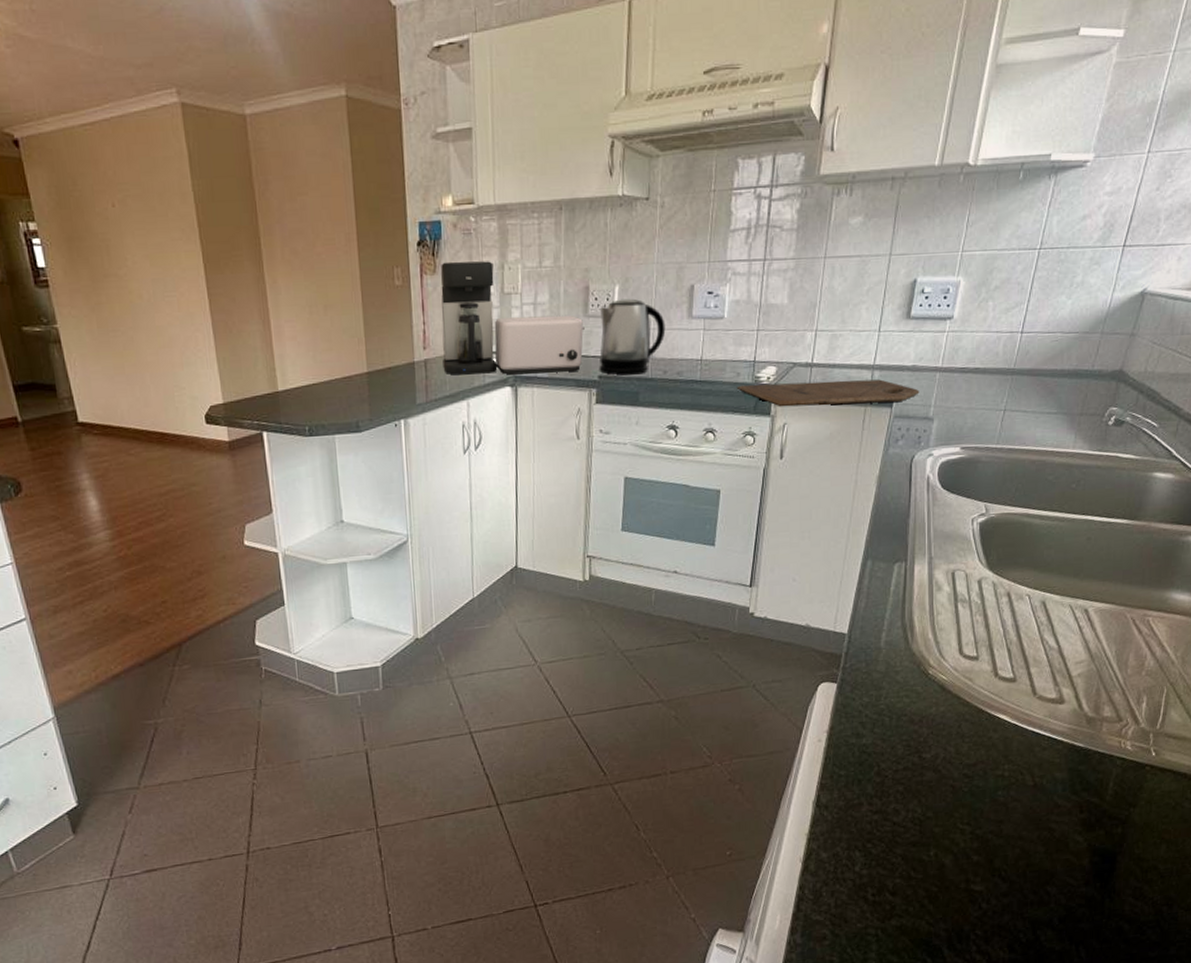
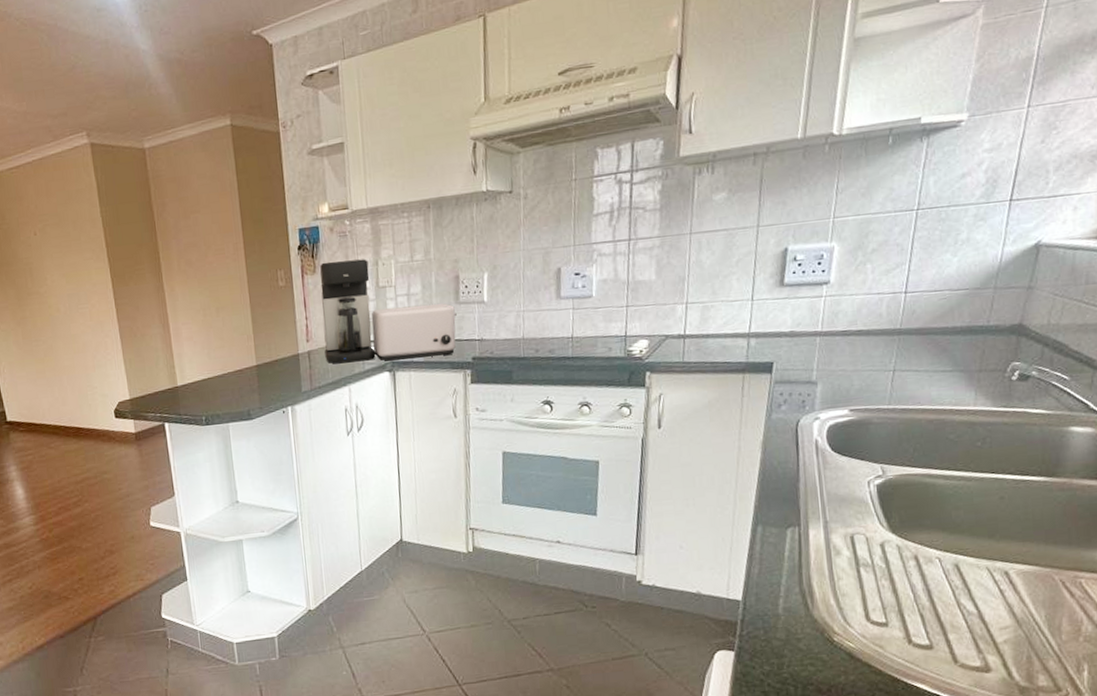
kettle: present [599,298,666,375] -> none [471,284,536,356]
cutting board: present [736,379,920,407] -> none [609,346,800,379]

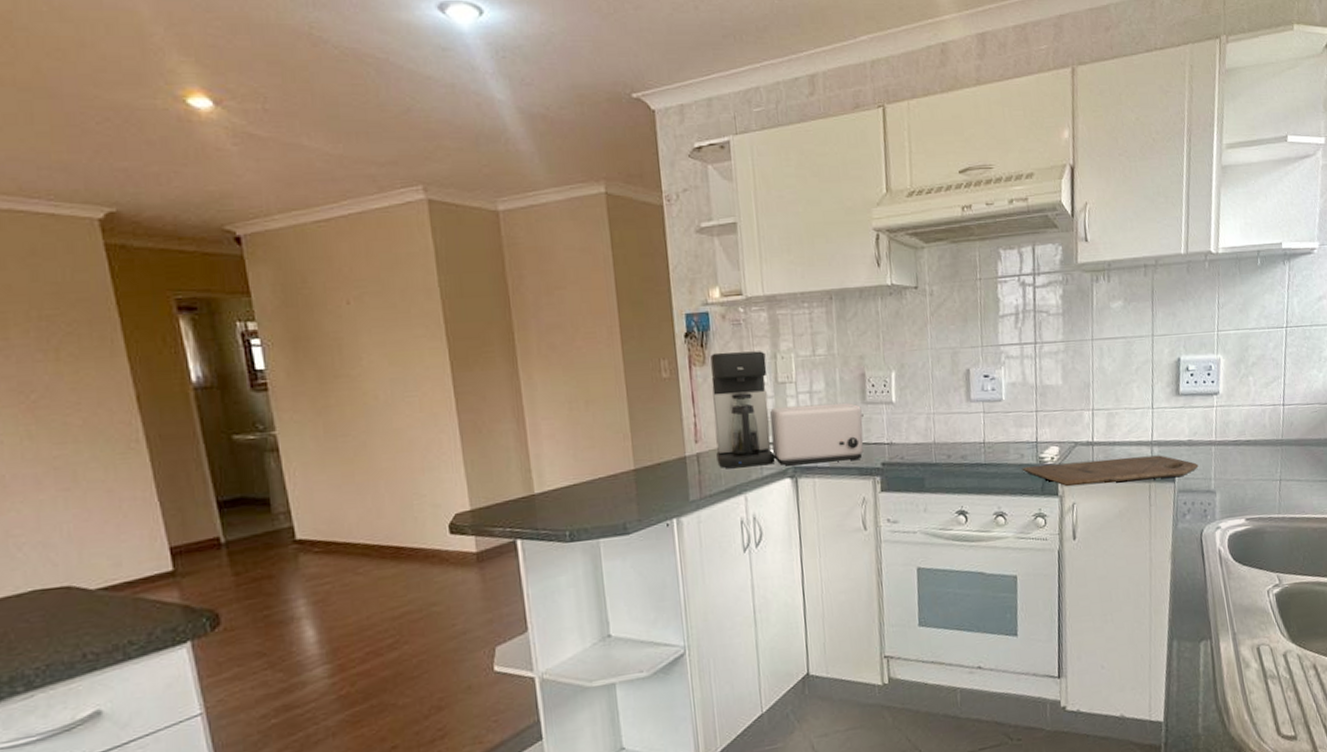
cutting board: none [609,346,800,379] -> present [1021,455,1199,487]

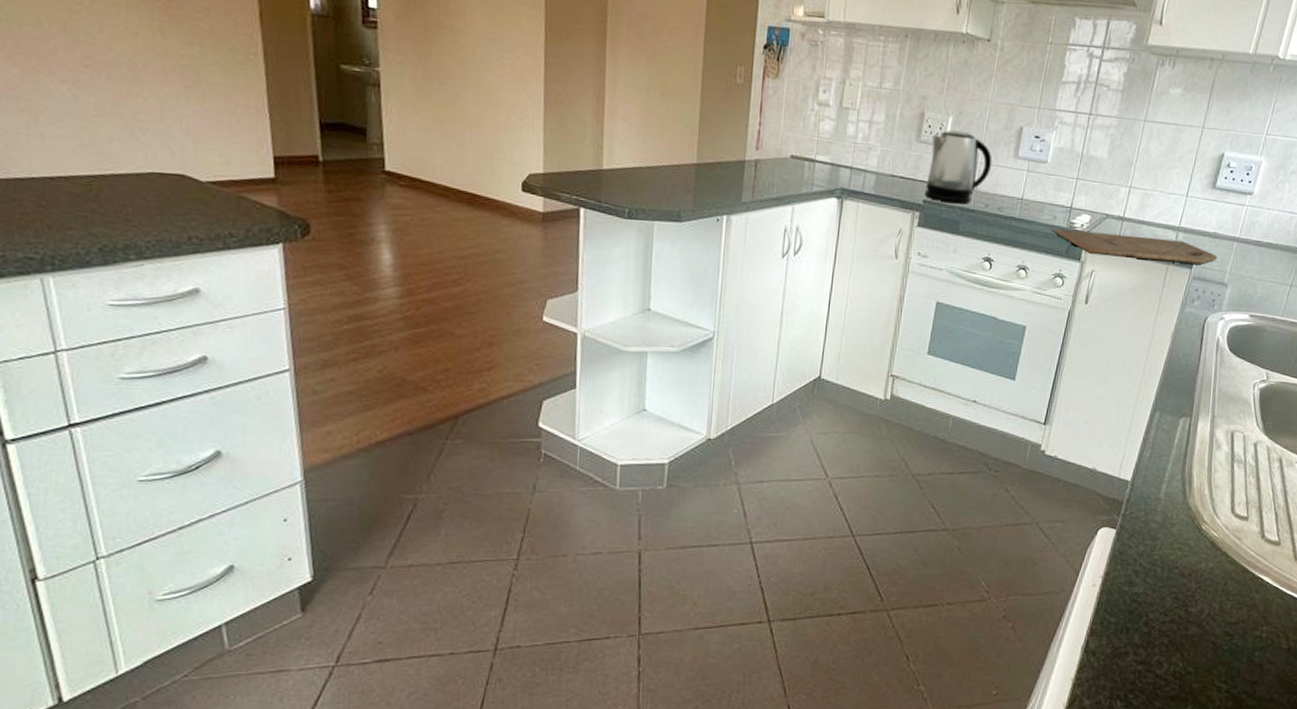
coffee maker: present [710,351,776,469] -> none [773,68,835,183]
toaster: present [770,402,864,466] -> none [825,130,915,193]
kettle: none [878,384,946,461] -> present [924,130,992,204]

